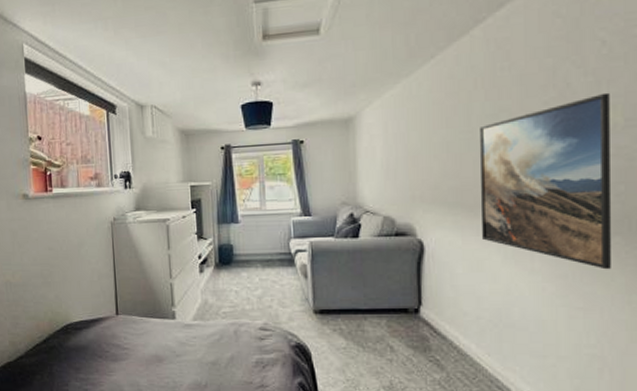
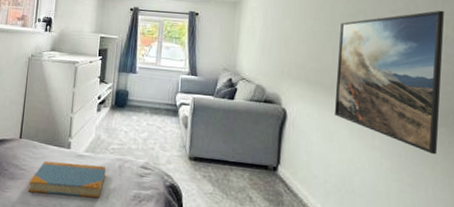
book: none [134,333,221,372] -> present [27,160,107,198]

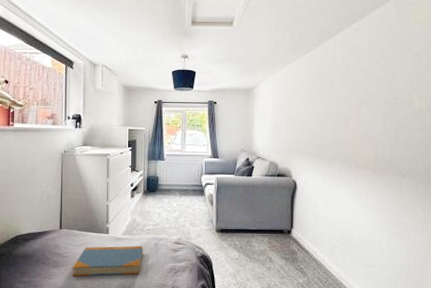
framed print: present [335,10,444,155] -> none [335,87,419,207]

